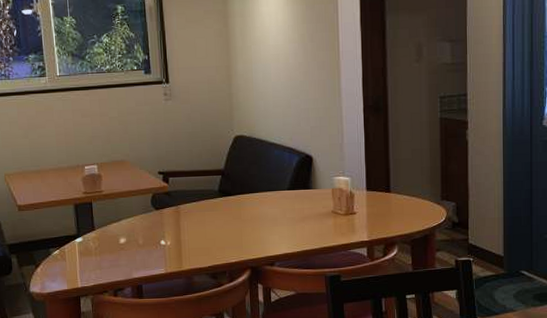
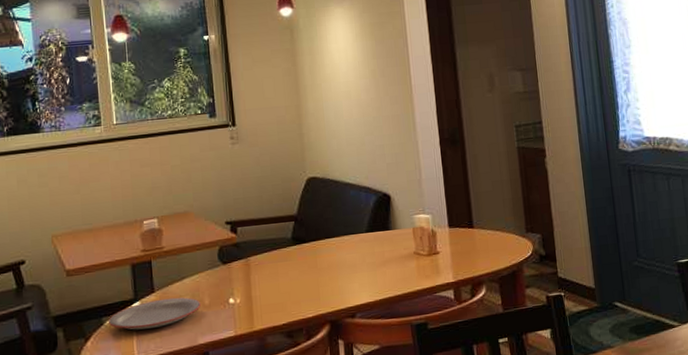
plate: none [55,236,135,262] -> present [109,297,201,330]

